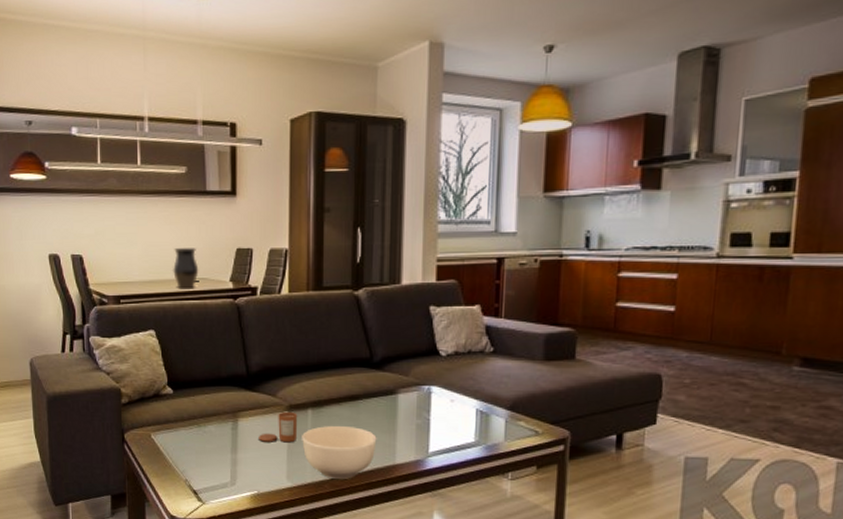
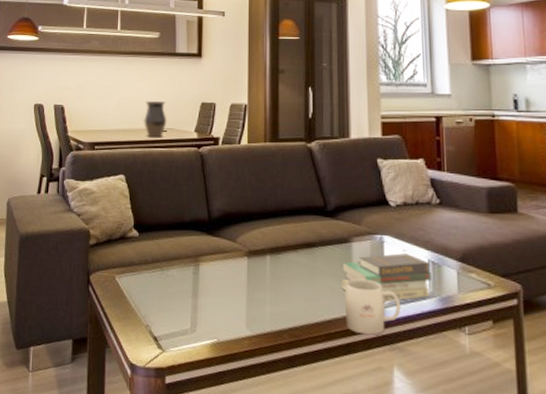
candle: present [259,411,298,443] -> none [219,257,257,289]
bowl: present [302,425,377,479] -> none [261,272,334,329]
books: none [384,404,479,452] -> present [340,253,432,302]
mug: none [387,430,445,483] -> present [344,278,401,336]

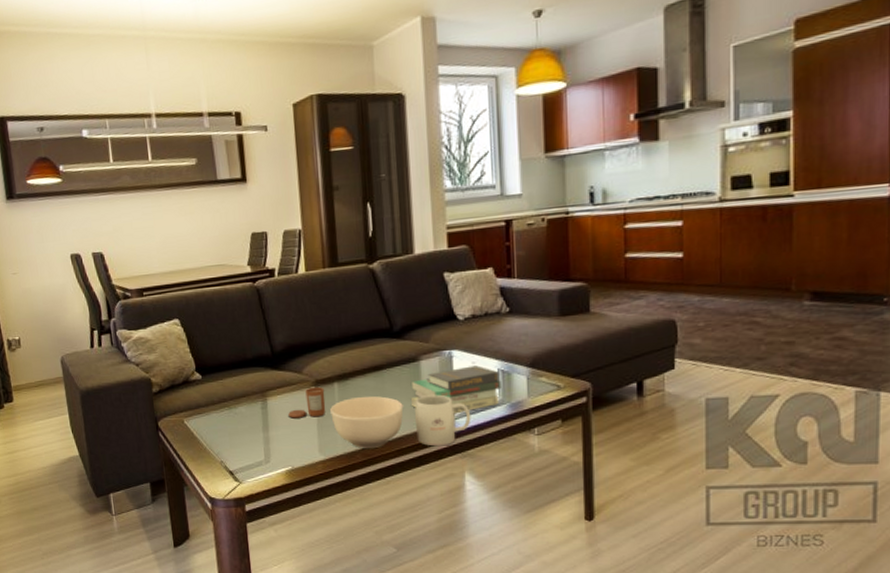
vase: present [143,101,167,138] -> none [190,236,217,278]
candle: none [219,257,257,289] -> present [288,386,326,419]
bowl: none [261,272,334,329] -> present [330,396,404,448]

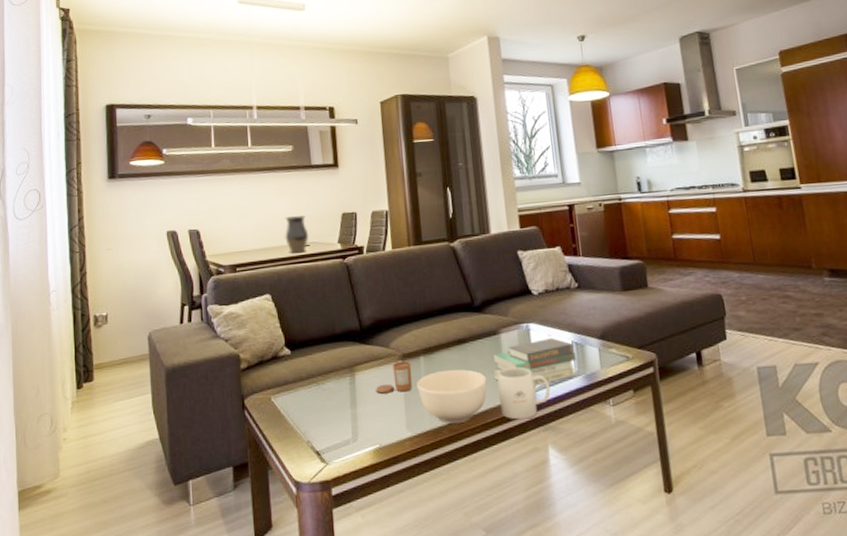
vase: none [190,236,217,278] -> present [284,215,309,254]

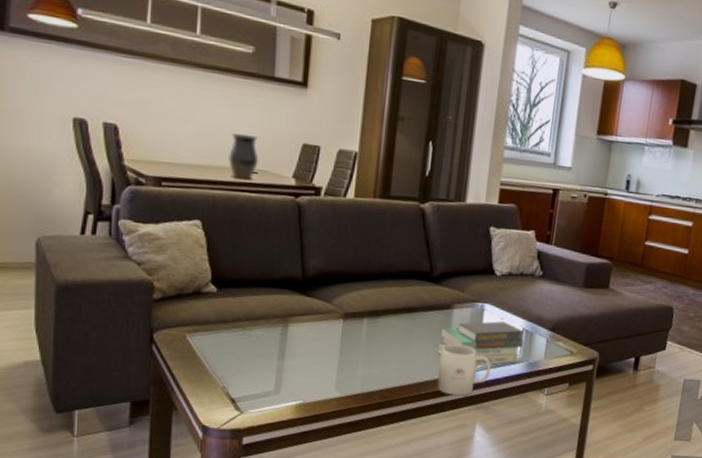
candle: present [376,360,413,394] -> none [309,319,353,352]
bowl: present [417,369,487,423] -> none [354,336,430,391]

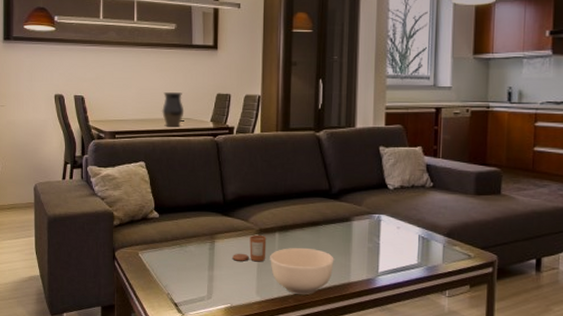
candle: none [309,319,353,352] -> present [232,234,267,262]
bowl: none [354,336,430,391] -> present [270,247,334,295]
books: present [436,321,524,366] -> none [341,230,421,272]
mug: present [437,344,492,396] -> none [343,252,392,299]

